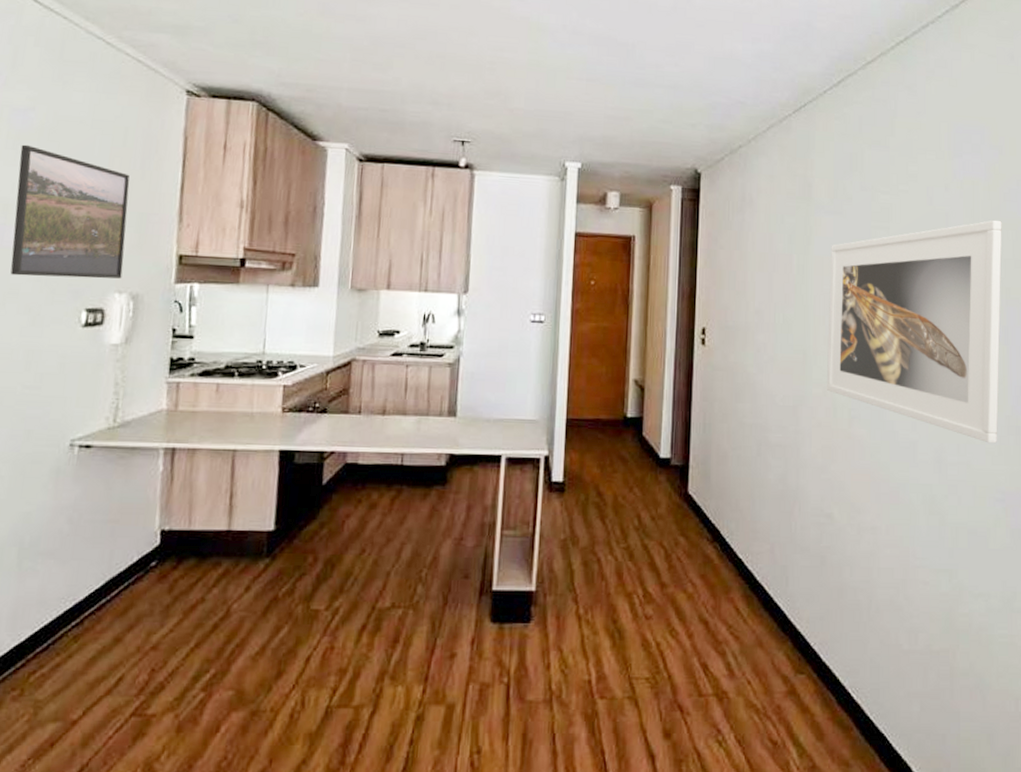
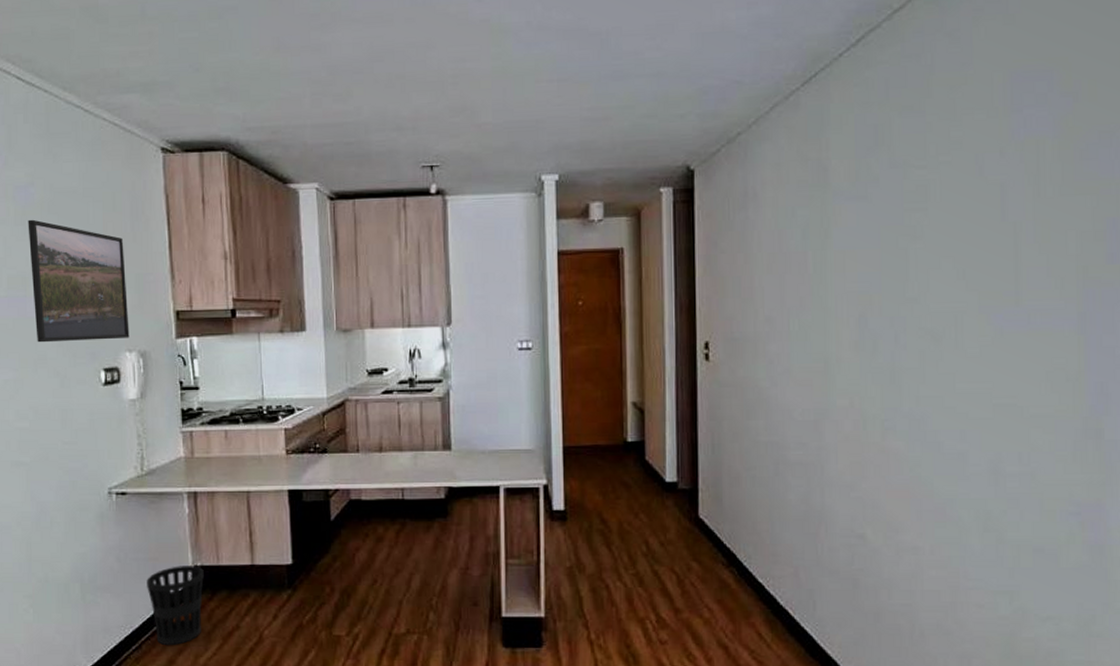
wastebasket: none [100,529,172,620] -> present [147,566,204,645]
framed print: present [827,220,1002,444] -> none [853,184,1078,450]

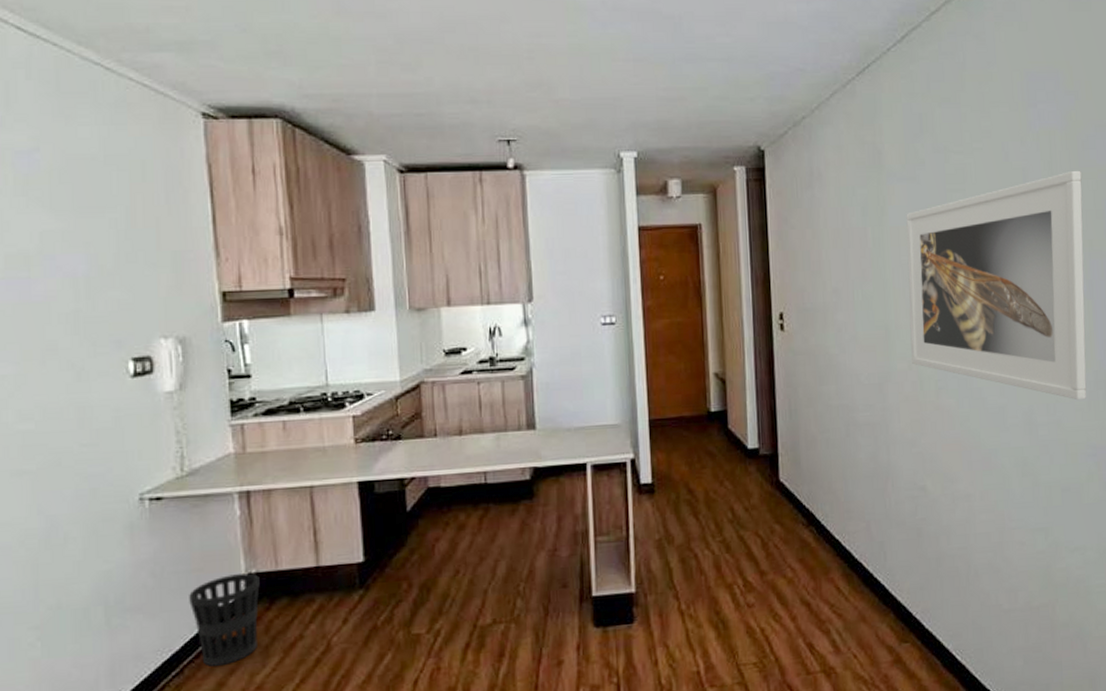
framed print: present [28,219,130,343] -> none [31,189,165,331]
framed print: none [853,184,1078,450] -> present [906,170,1087,400]

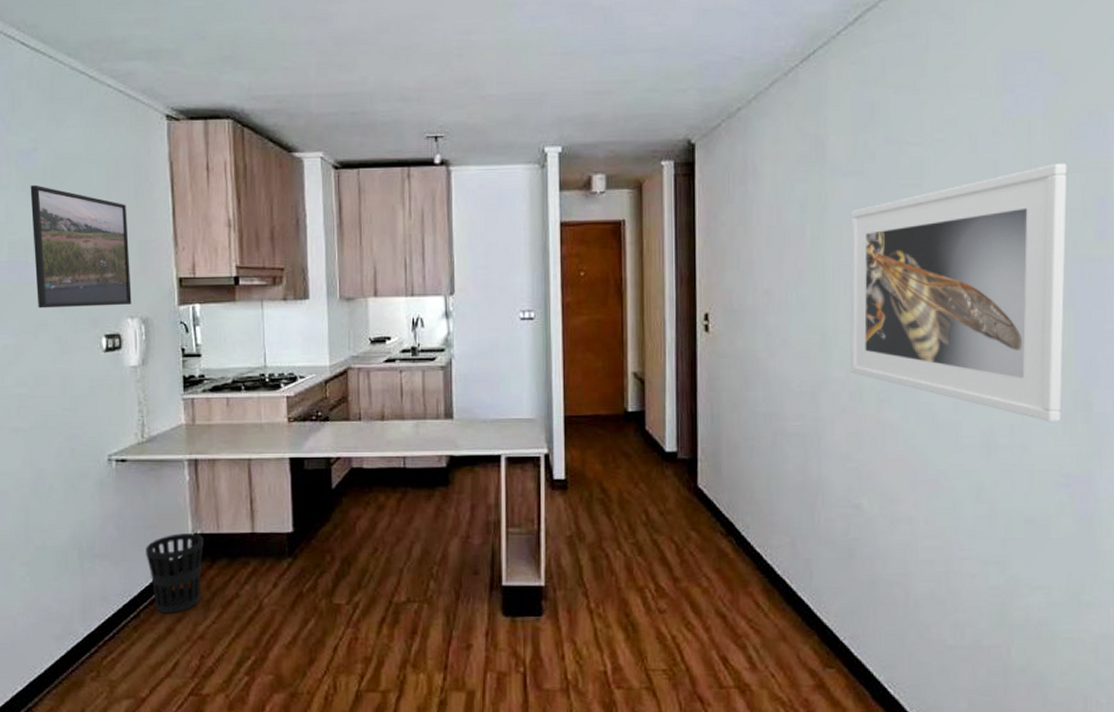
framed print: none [31,189,165,331] -> present [30,185,132,309]

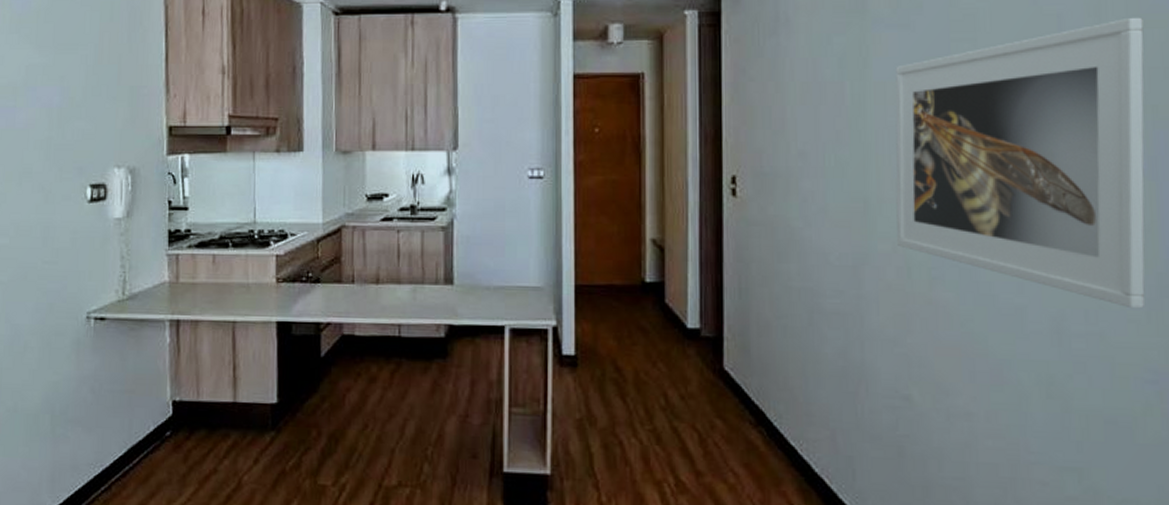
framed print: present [30,185,132,309] -> none [22,27,120,156]
wastebasket: present [146,533,204,613] -> none [121,400,182,488]

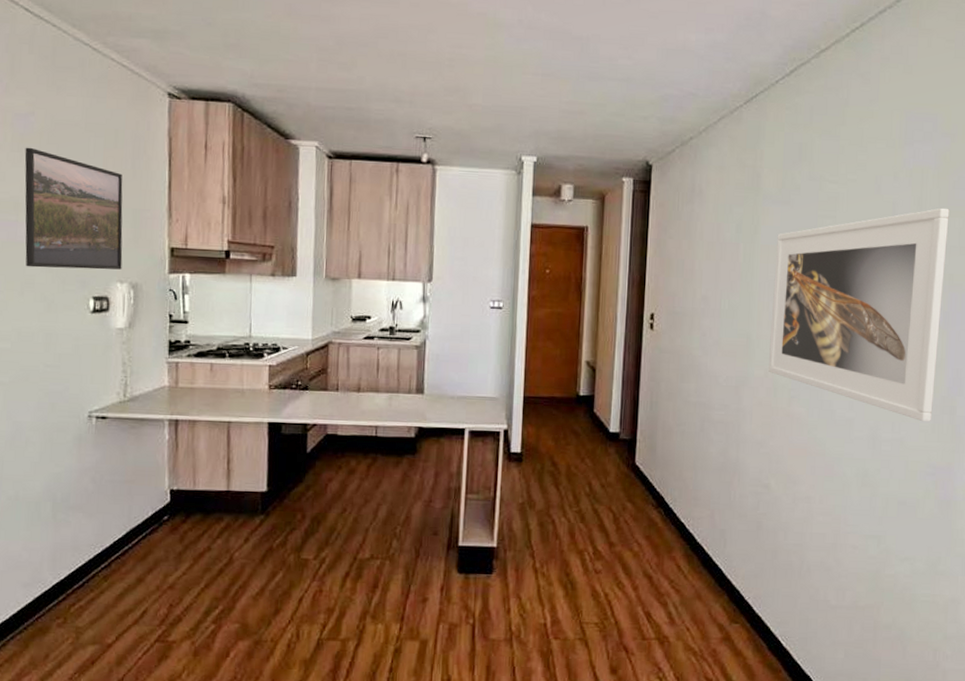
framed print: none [22,27,120,156] -> present [24,147,123,270]

